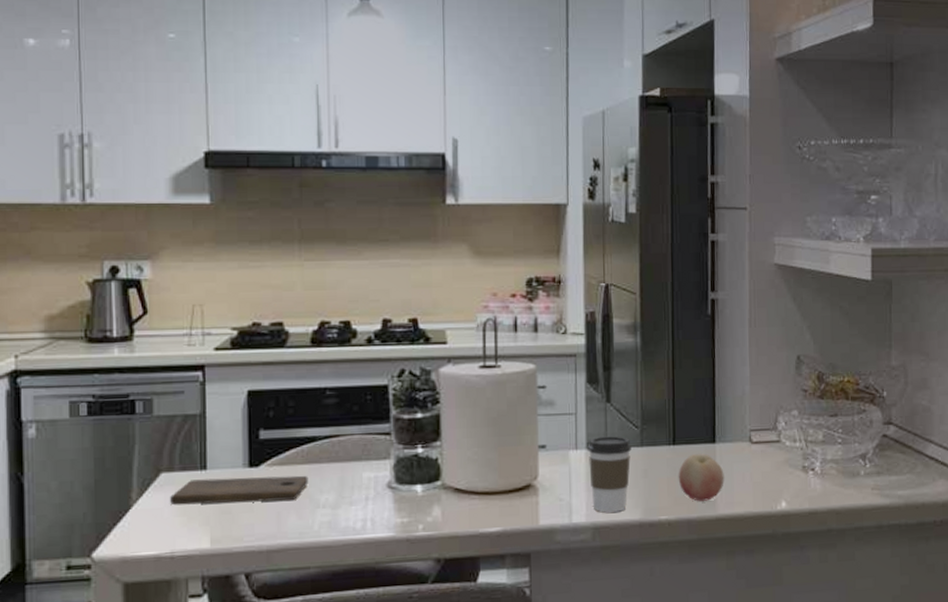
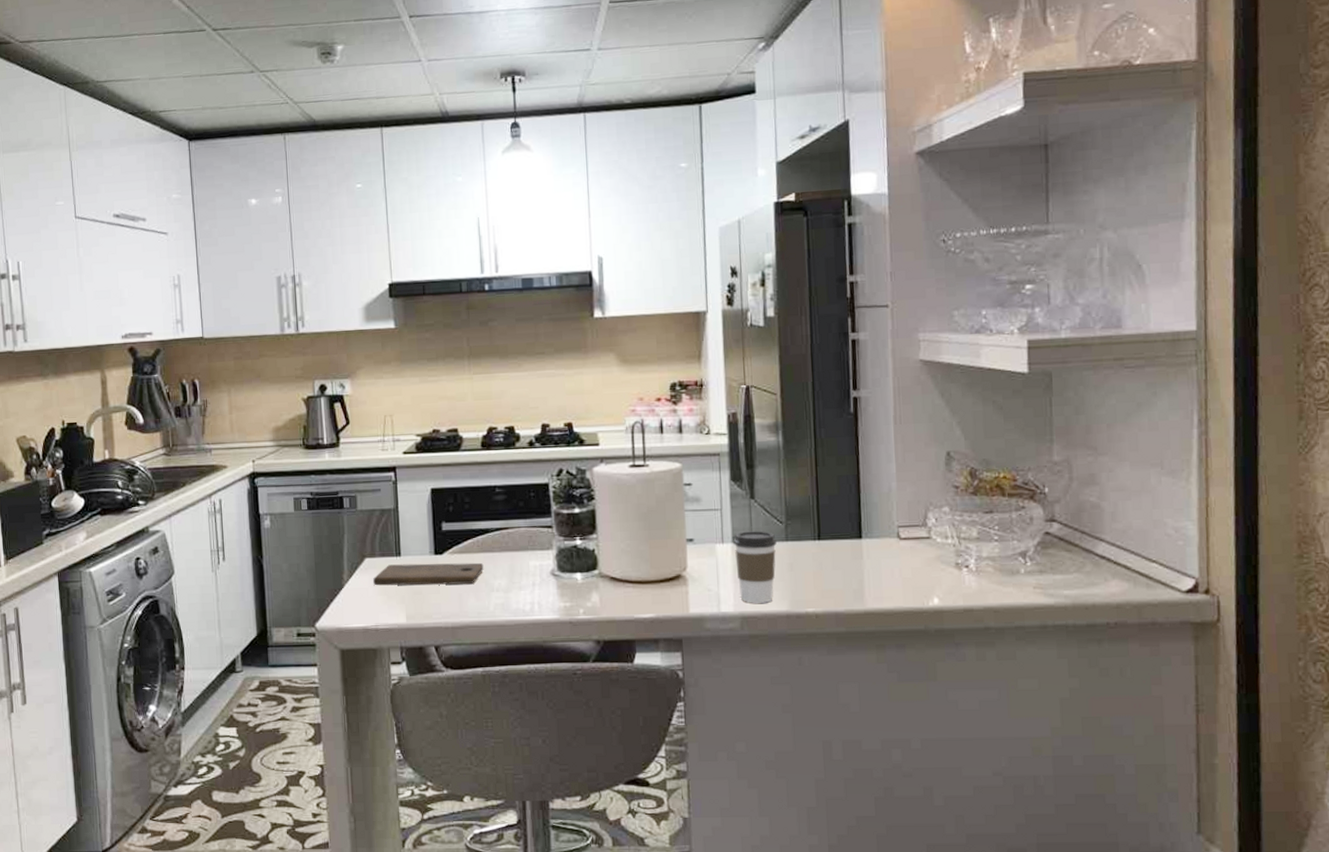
fruit: present [678,453,724,502] -> none [824,548,872,595]

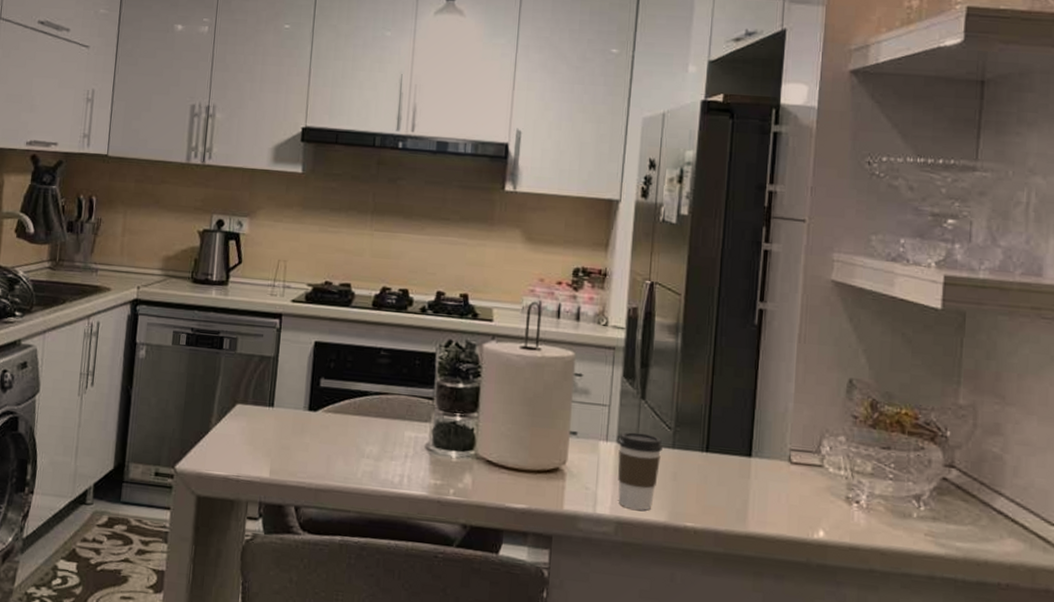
cutting board: present [373,562,484,586] -> none [241,414,358,446]

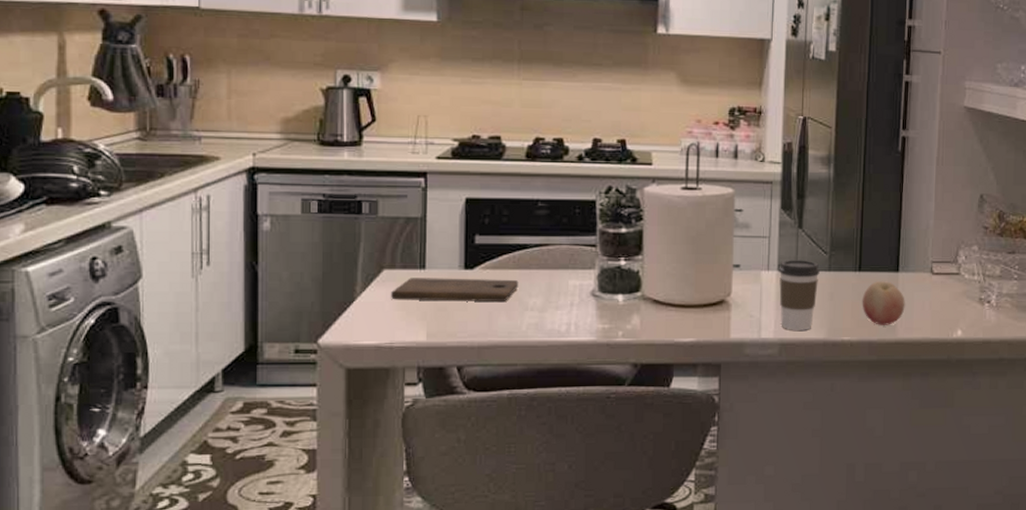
cutting board: none [241,414,358,446] -> present [391,278,519,301]
fruit: none [708,464,758,516] -> present [862,280,905,325]

